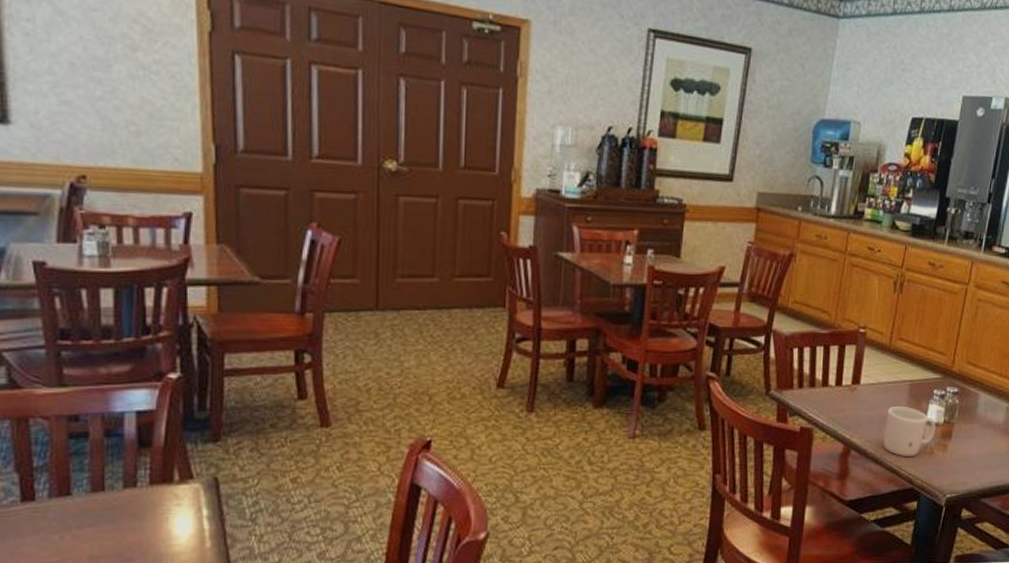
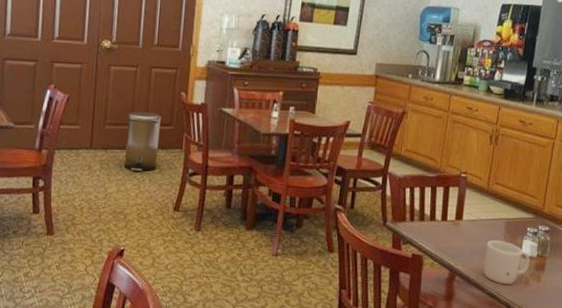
pedal bin: none [425,257,475,339] -> present [124,111,162,172]

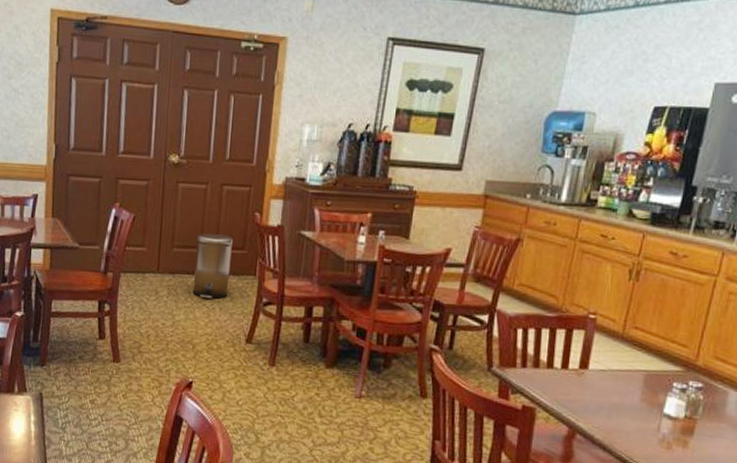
mug: present [484,239,530,284] -> none [613,394,675,449]

